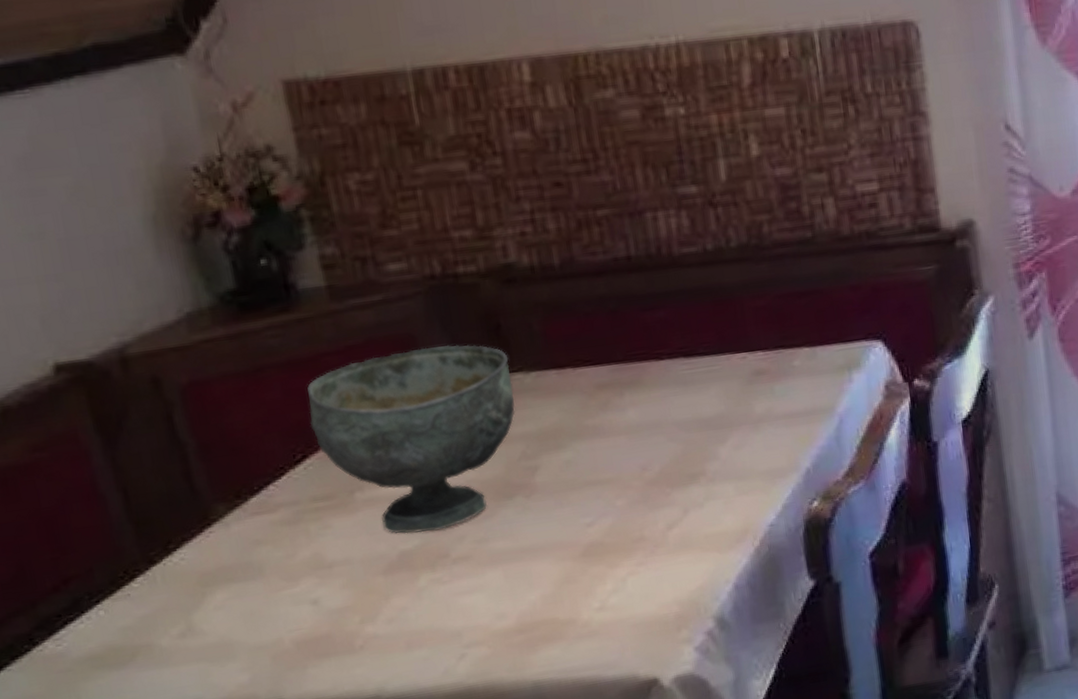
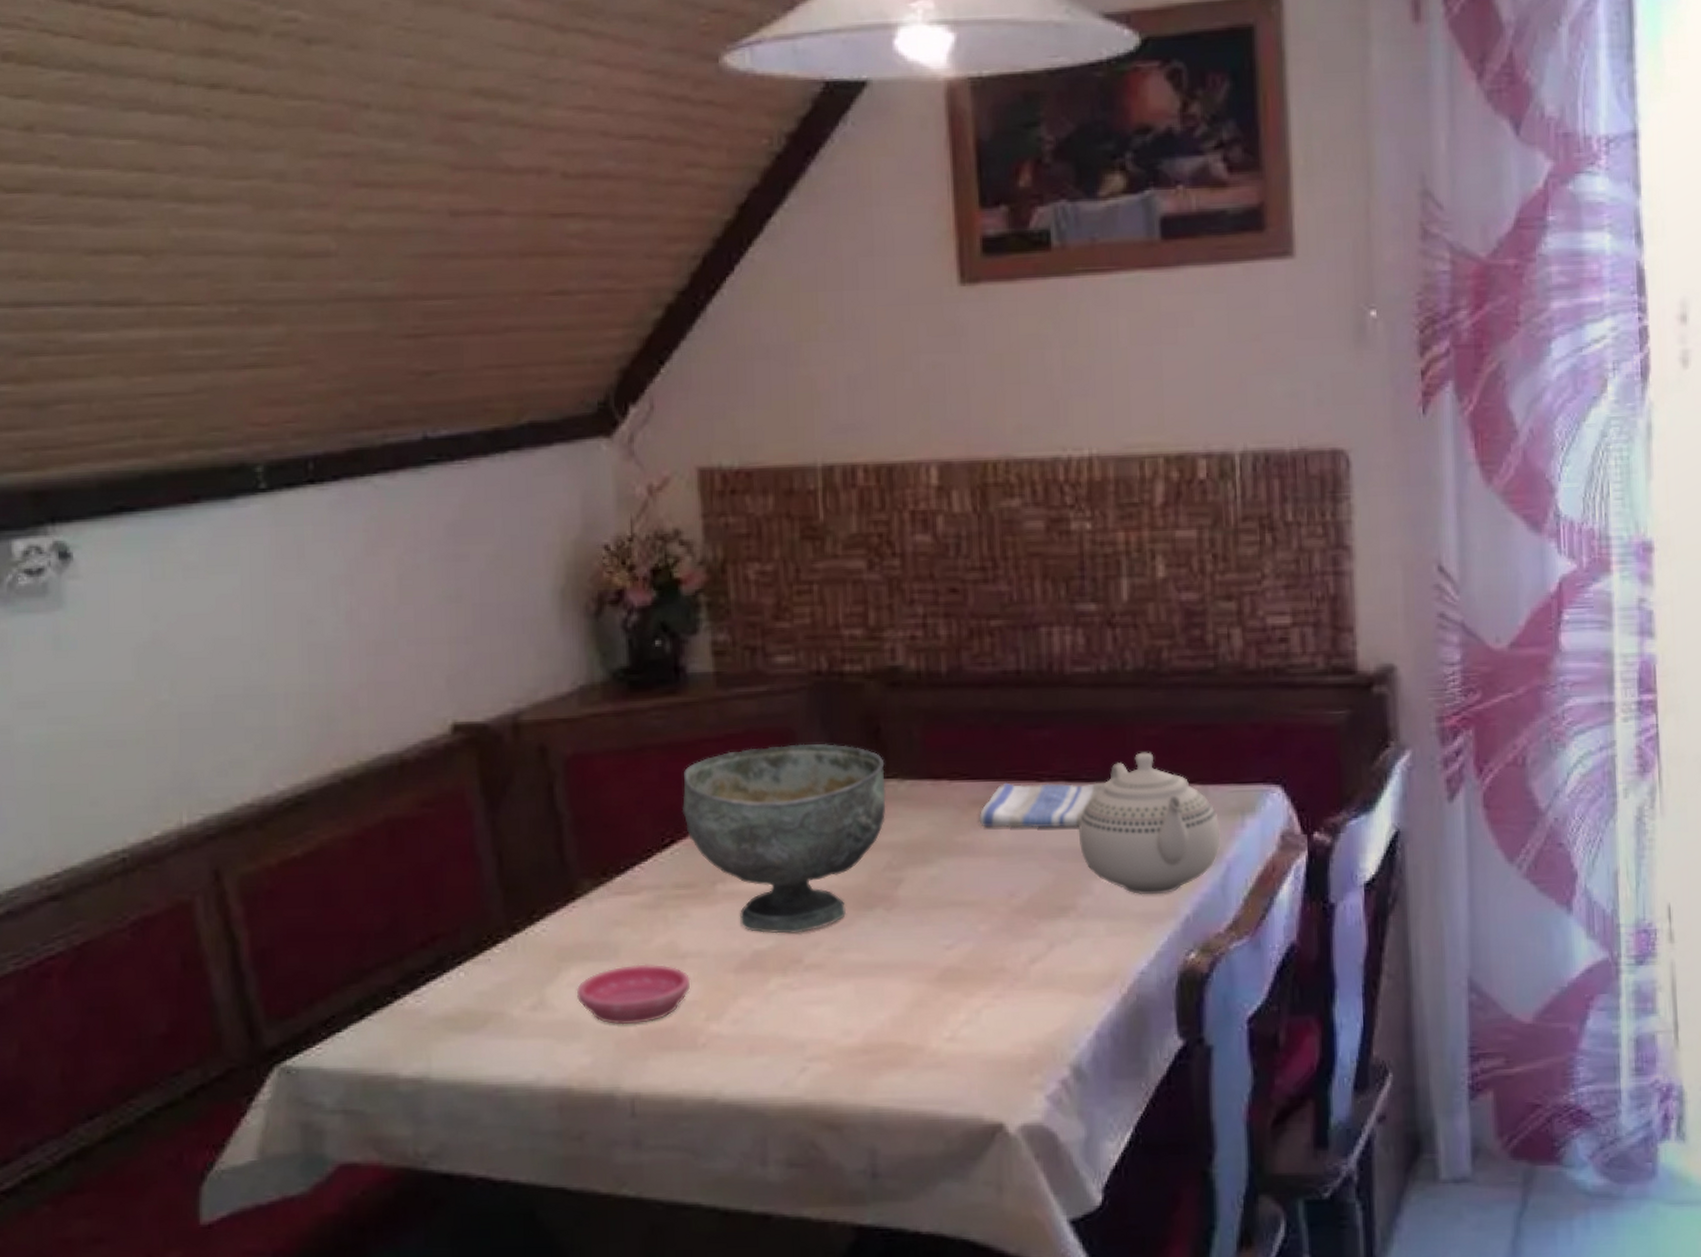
saucer: none [224,576,341,640] -> present [576,964,691,1025]
dish towel: none [605,355,722,408] -> present [979,782,1106,828]
teapot: none [700,321,831,455] -> present [1079,752,1221,895]

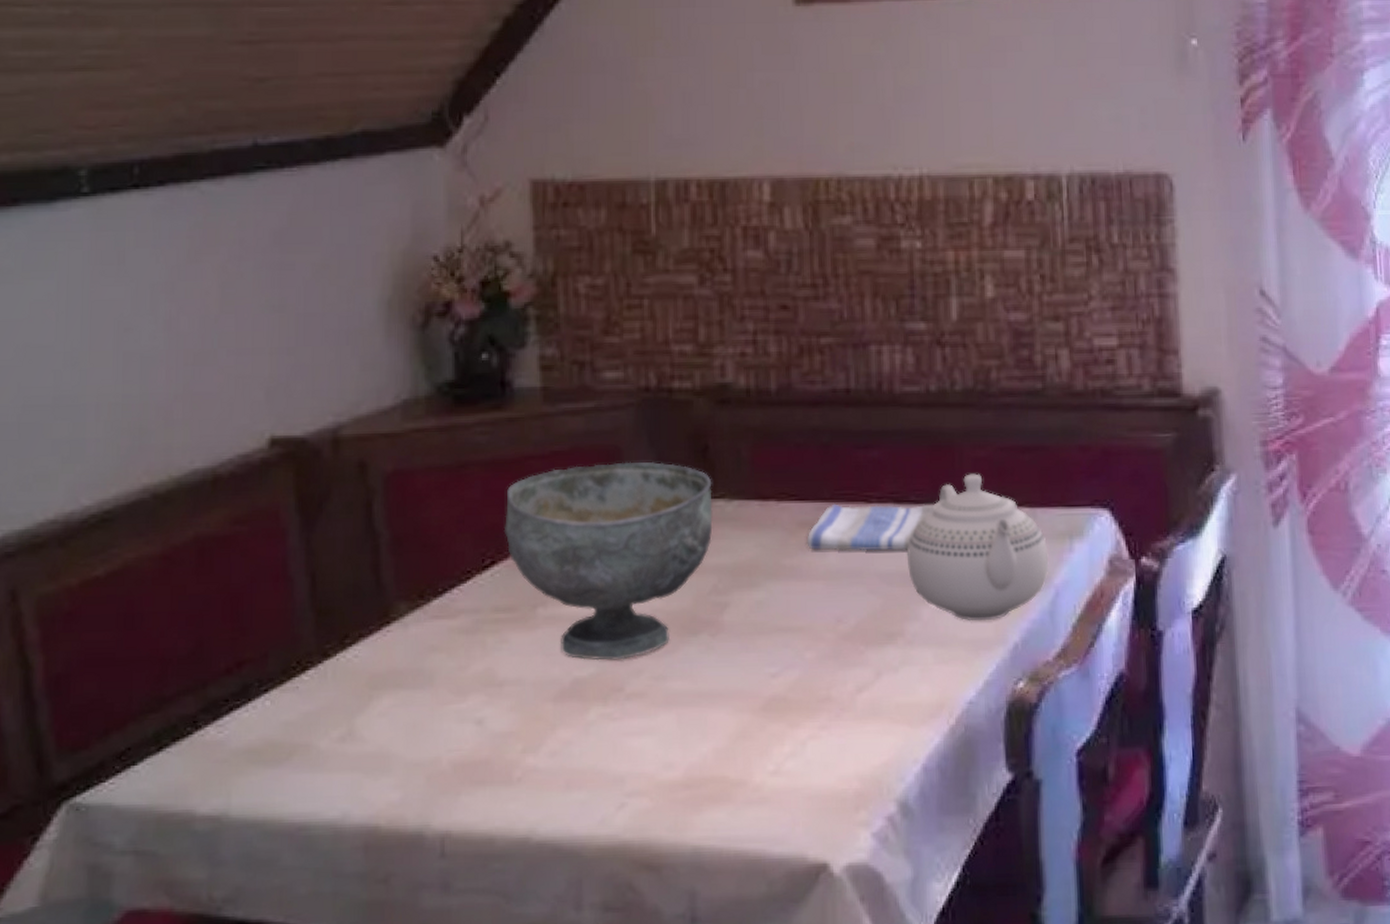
saucer: present [576,964,691,1025] -> none [387,692,508,758]

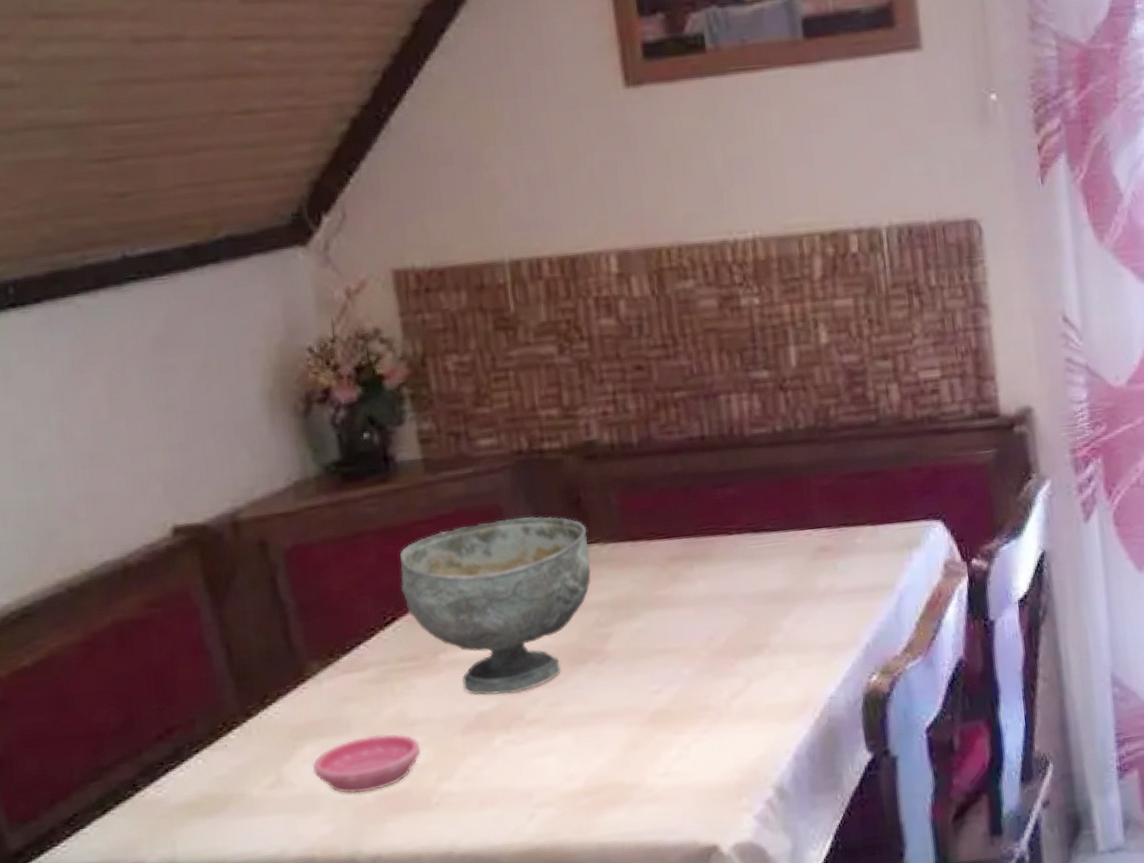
saucer: none [387,692,508,758] -> present [312,733,421,794]
dish towel: present [807,504,935,551] -> none [676,531,788,580]
teapot: present [907,473,1049,622] -> none [766,500,892,629]

